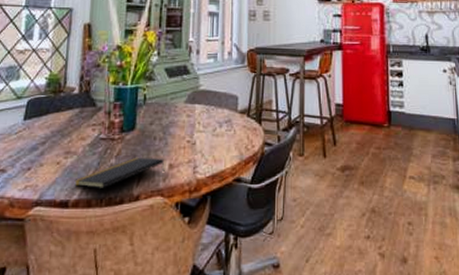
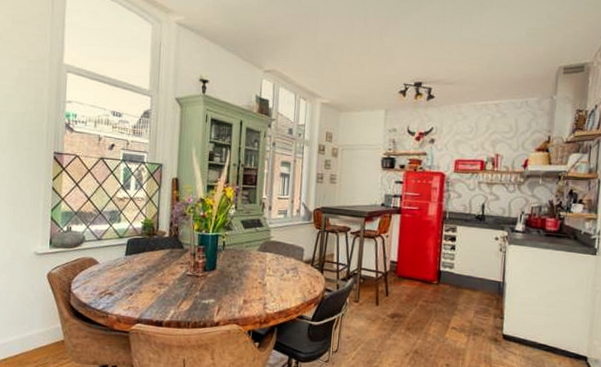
notepad: present [74,157,165,188] -> none [167,292,240,314]

